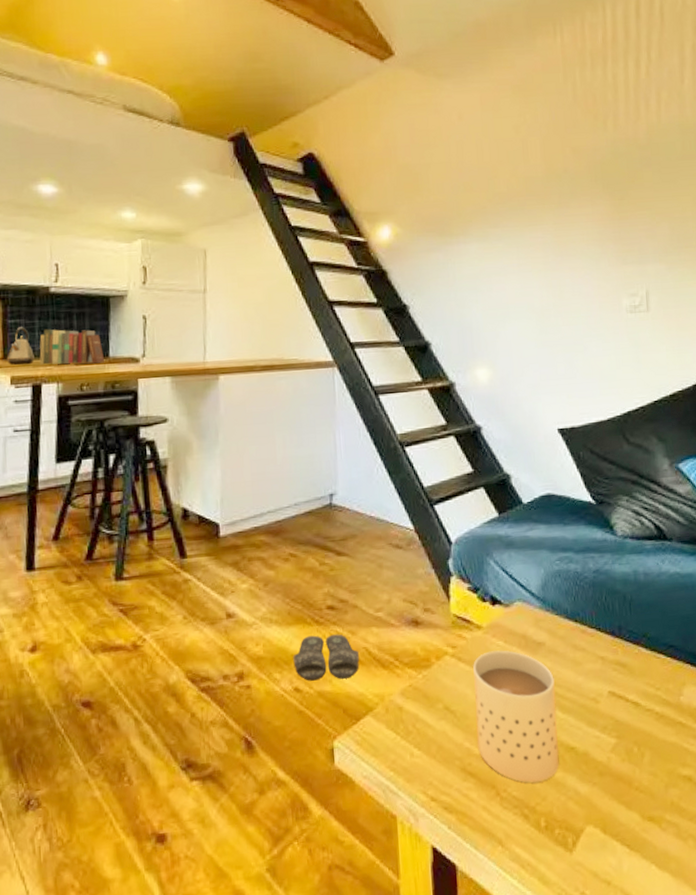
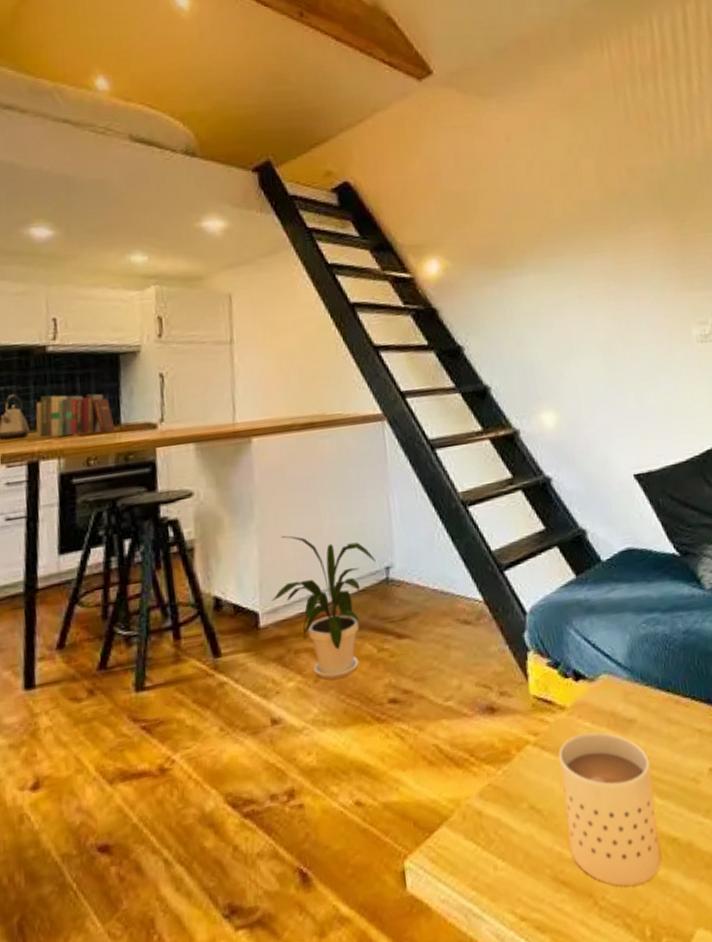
house plant: none [230,460,321,586] -> present [271,535,376,680]
slippers: present [293,634,359,681] -> none [352,731,430,791]

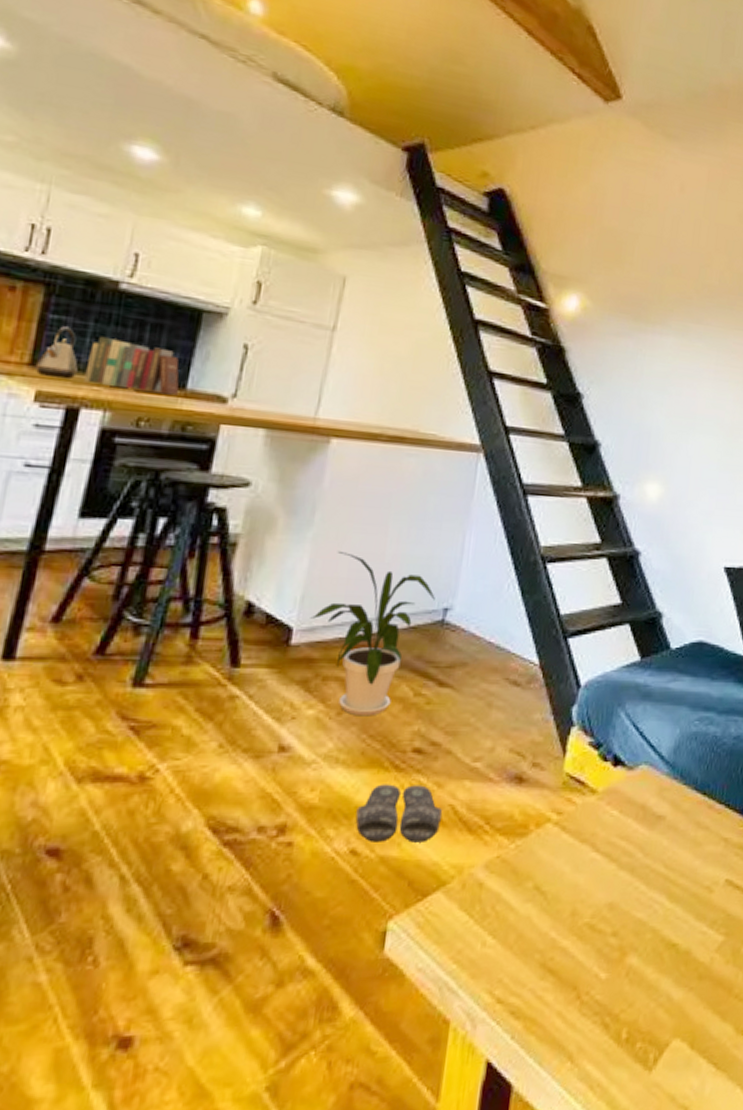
slippers: none [352,731,430,791] -> present [355,784,442,843]
mug: present [558,732,662,887] -> none [565,821,669,985]

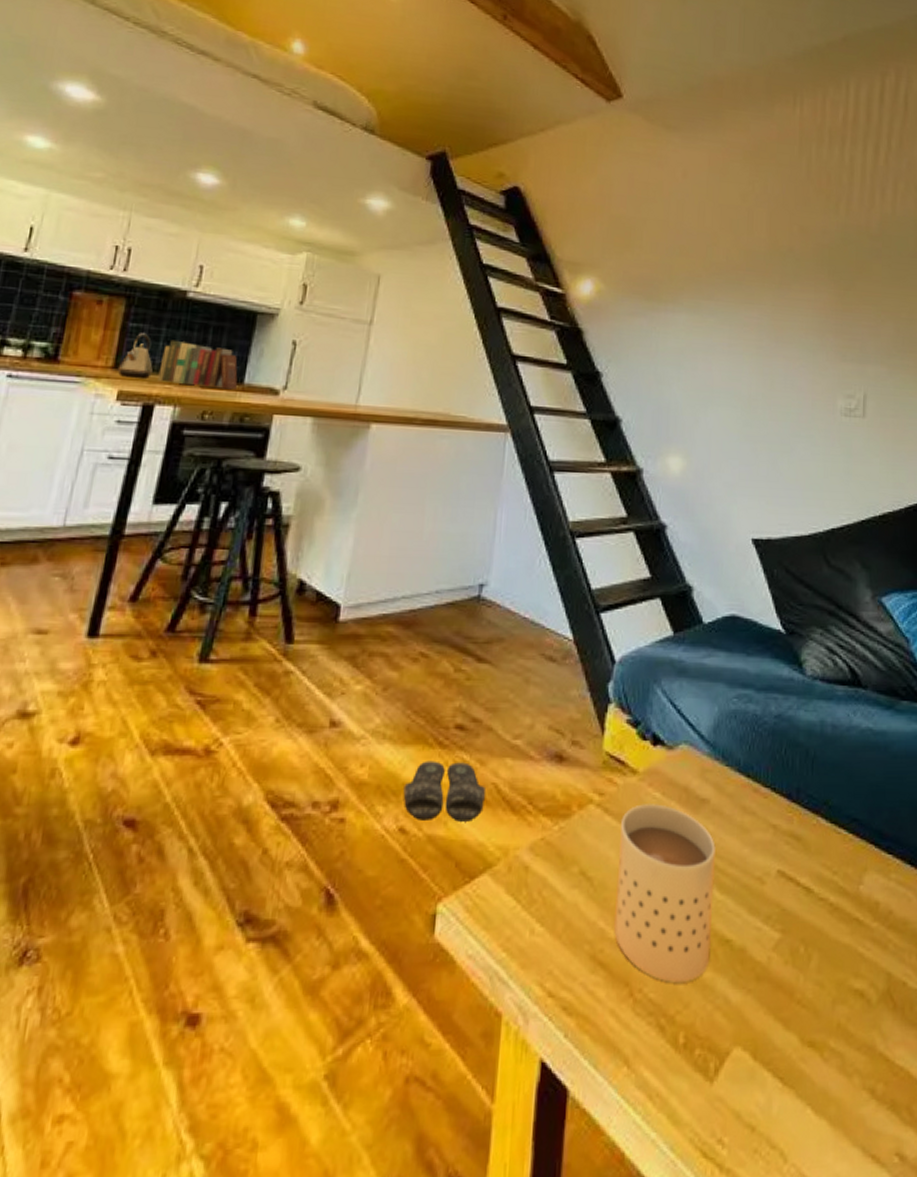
house plant: present [310,550,435,716] -> none [356,529,471,692]
mug: none [565,821,669,985] -> present [614,804,716,983]

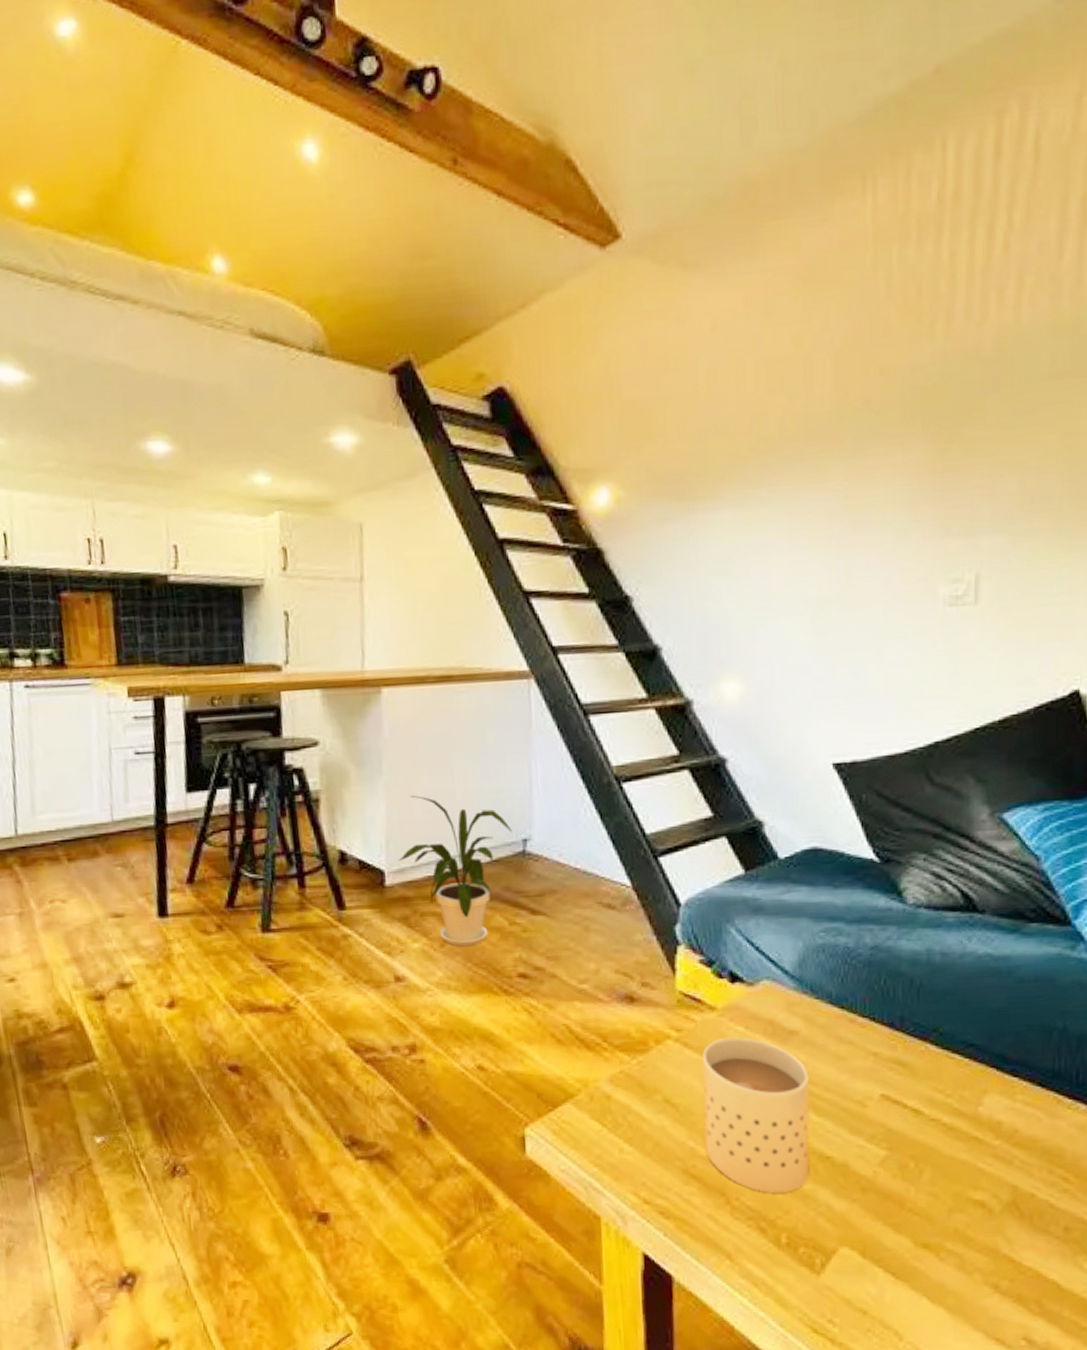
kettle: present [117,333,153,380] -> none [121,625,154,674]
books: present [157,339,238,390] -> none [159,628,240,673]
house plant: none [356,529,471,692] -> present [398,795,512,947]
slippers: present [403,761,485,822] -> none [476,1007,558,1059]

